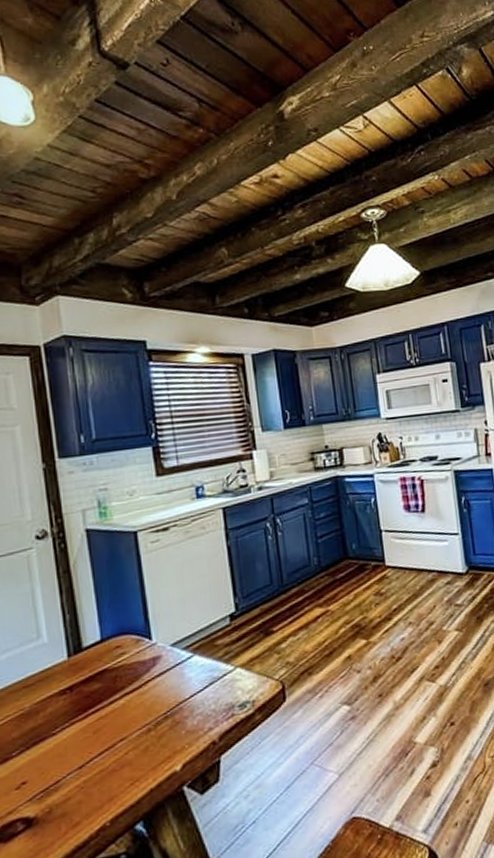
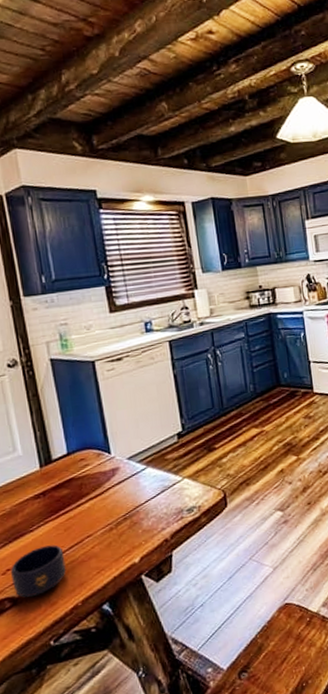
mug: none [27,751,93,818] -> present [11,545,66,598]

